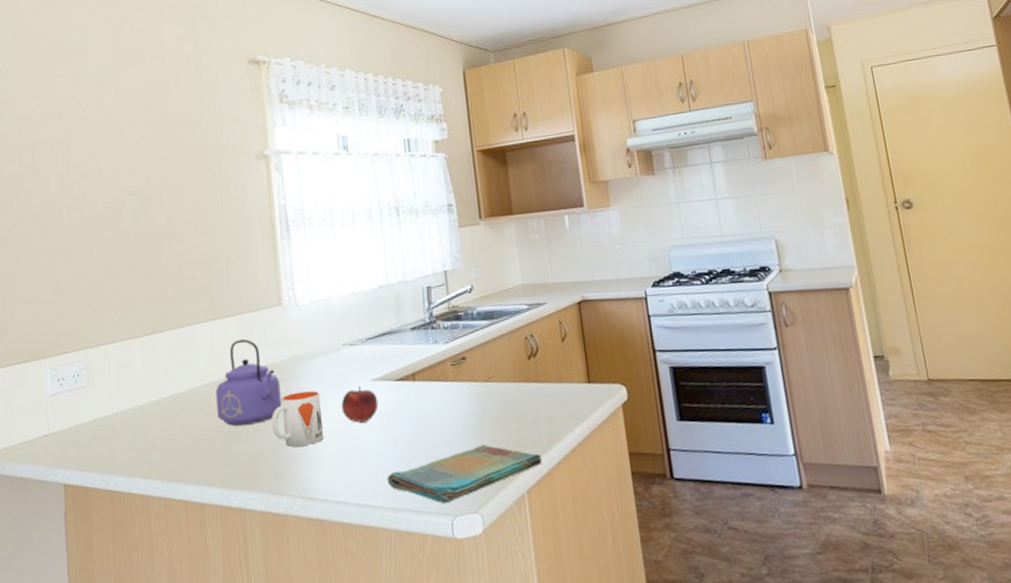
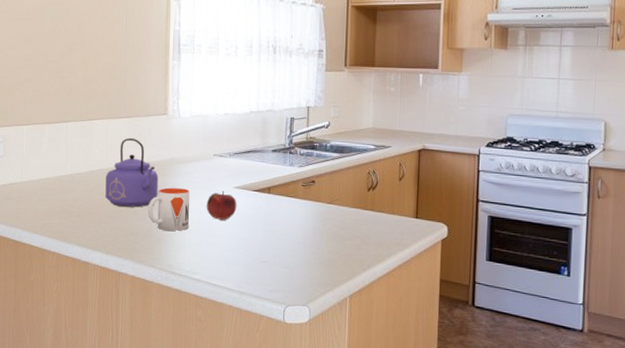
dish towel: present [387,444,543,504] -> none [236,253,367,295]

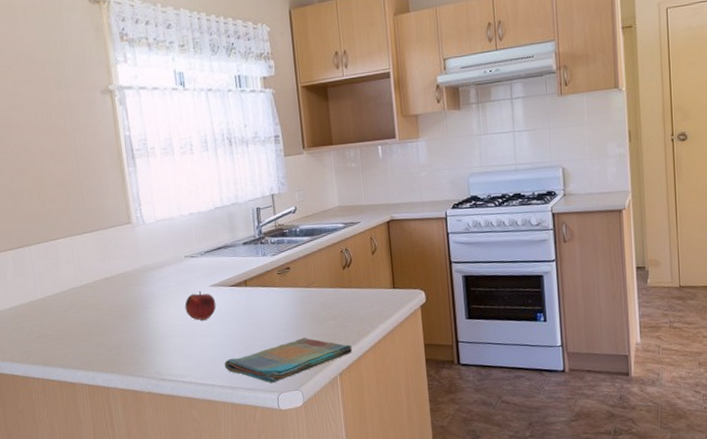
kettle: present [105,138,159,207] -> none [78,252,135,323]
mug: present [147,187,190,231] -> none [126,294,172,339]
dish towel: none [236,253,367,295] -> present [224,337,353,384]

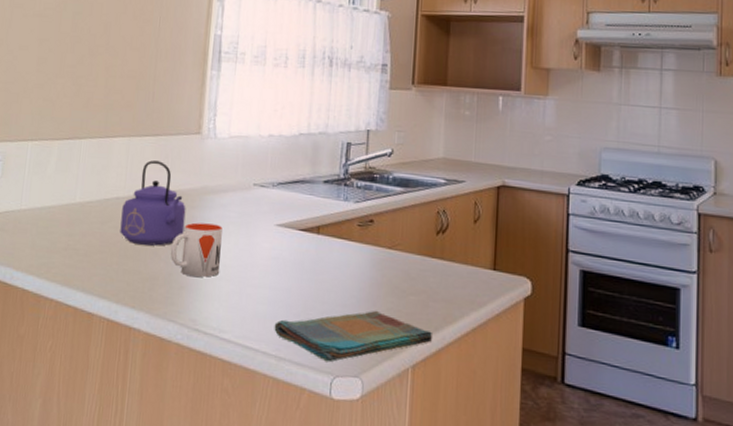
kettle: none [78,252,135,323] -> present [120,160,186,246]
mug: none [126,294,172,339] -> present [170,222,223,277]
fruit: present [184,291,216,320] -> none [241,229,279,266]

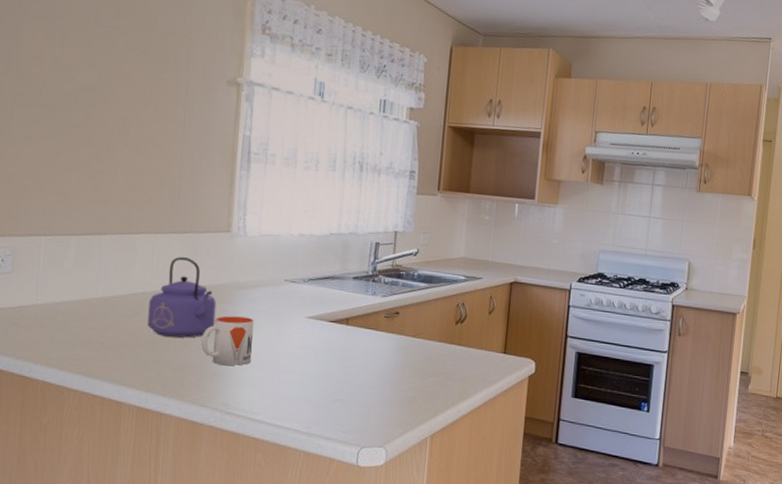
dish towel: present [274,310,433,362] -> none [305,390,450,436]

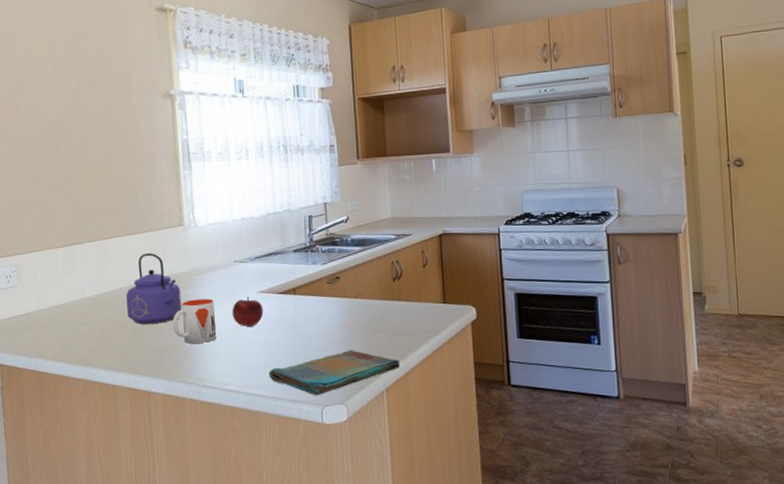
fruit: none [273,321,310,354] -> present [232,297,264,327]
dish towel: none [305,390,450,436] -> present [268,349,401,396]

